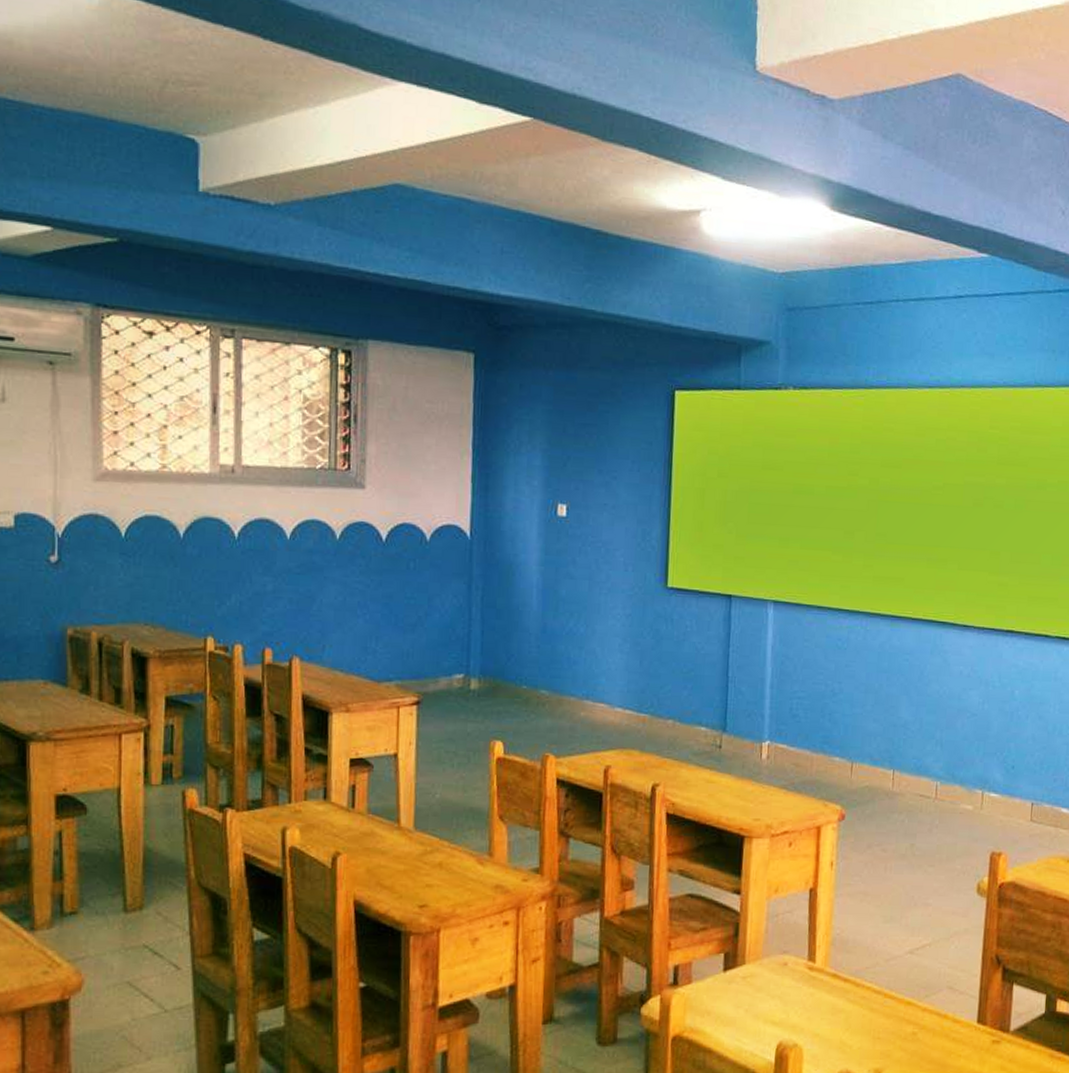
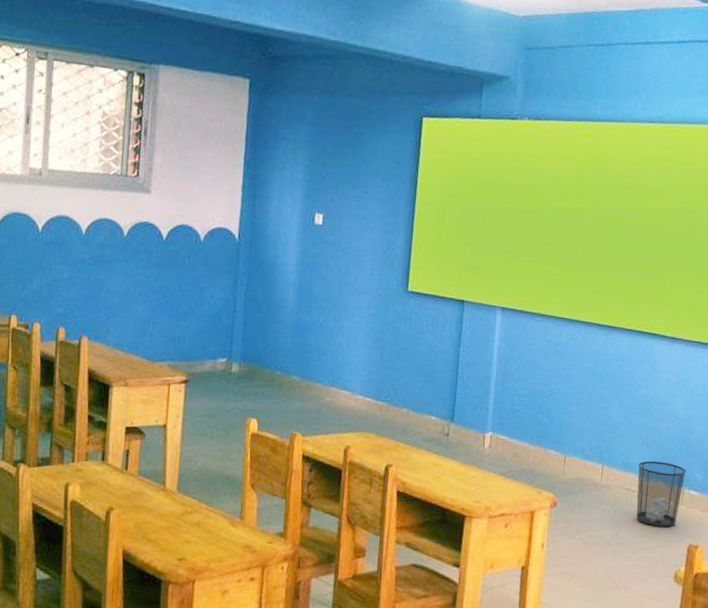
waste bin: none [932,762,985,836] -> present [636,460,686,528]

